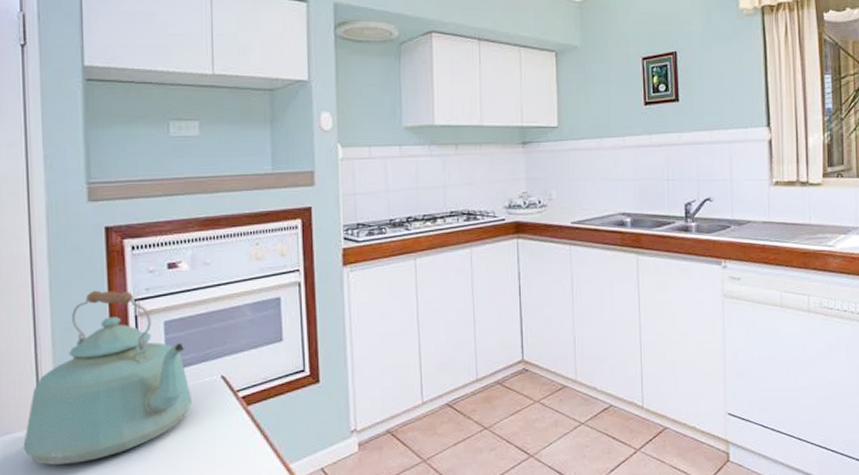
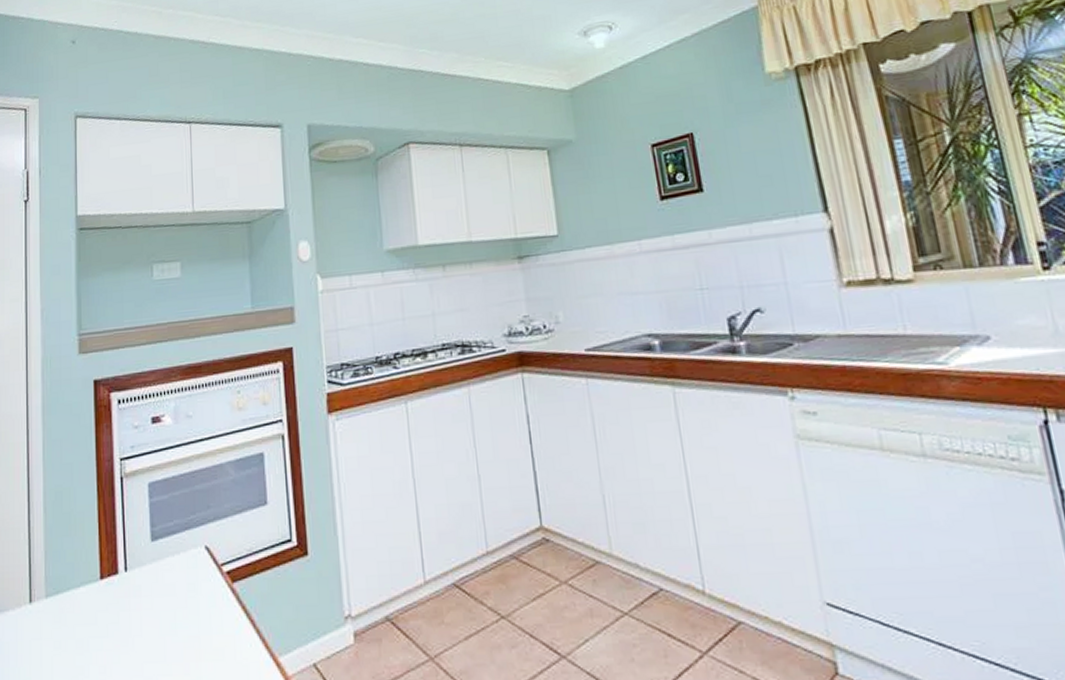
kettle: present [23,290,193,465] -> none [15,449,177,649]

